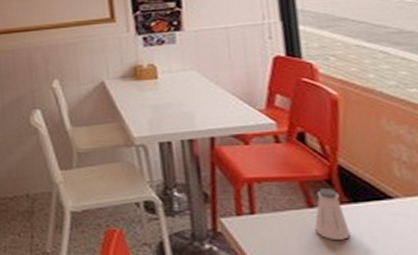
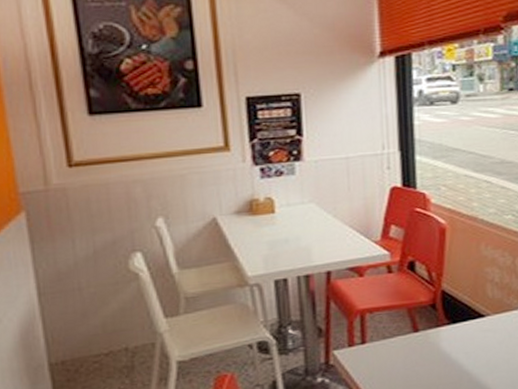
saltshaker: present [314,189,350,240] -> none [418,313,448,360]

